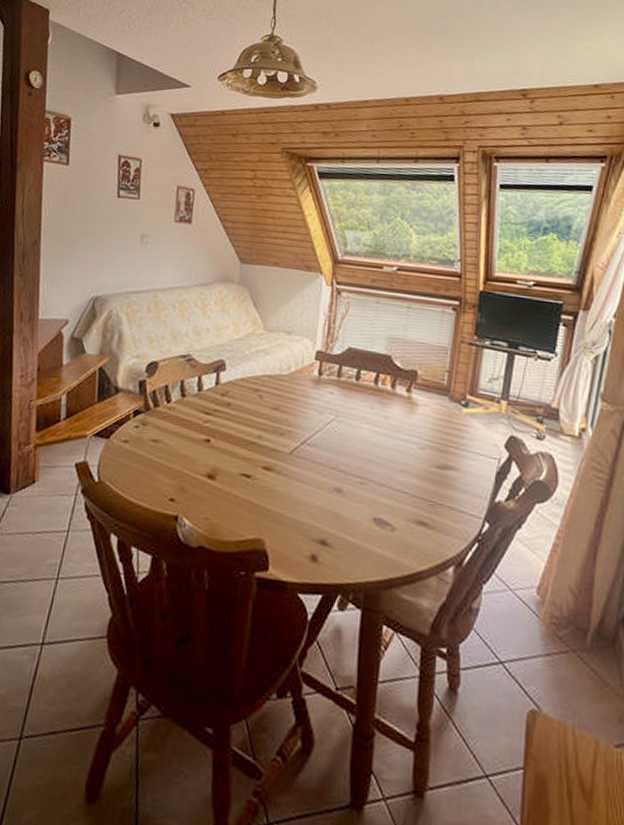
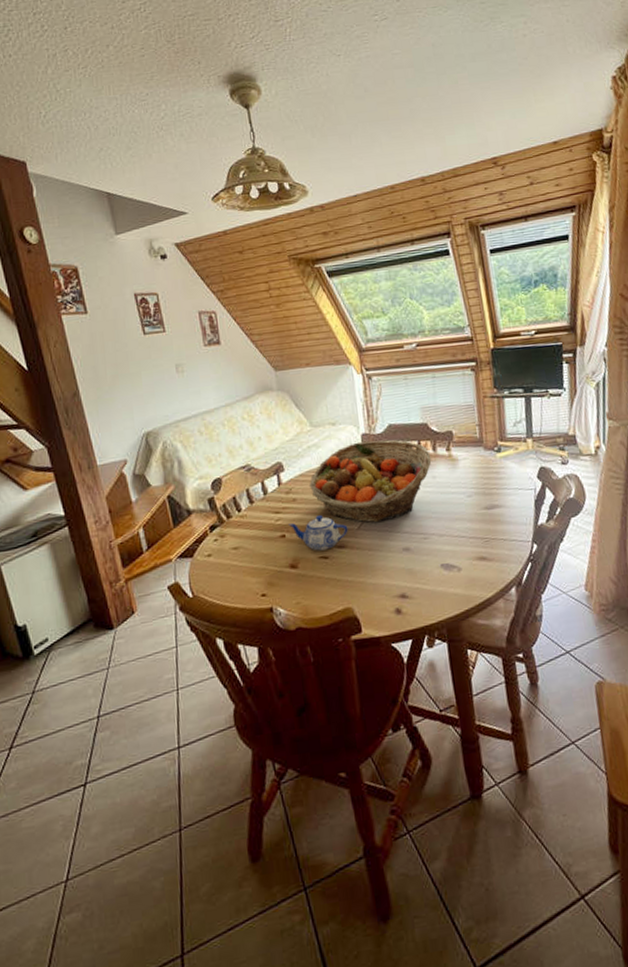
teapot: none [216,428,279,468] -> present [288,515,348,551]
fruit basket: none [247,358,388,453] -> present [308,440,432,523]

